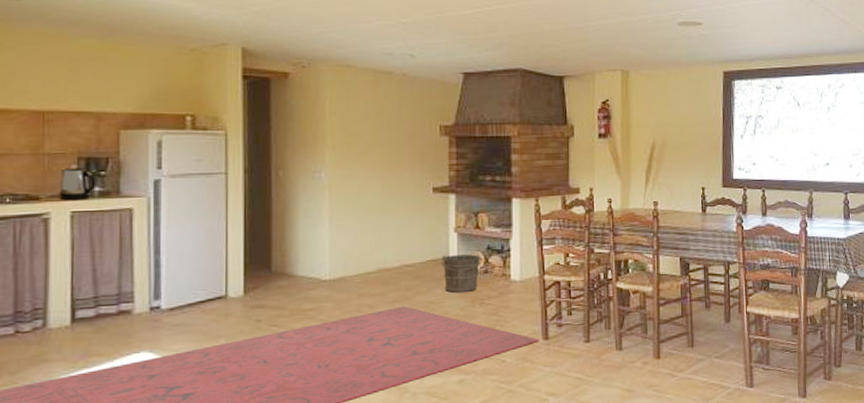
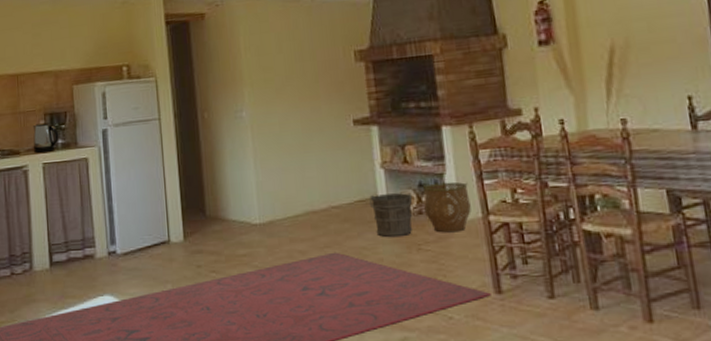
basket: none [490,246,530,290] -> present [423,181,471,233]

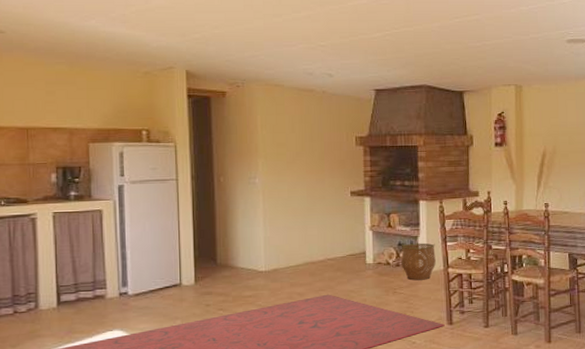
kettle: present [33,122,59,154] -> none [43,174,72,204]
bucket: present [369,193,413,238] -> none [358,250,393,284]

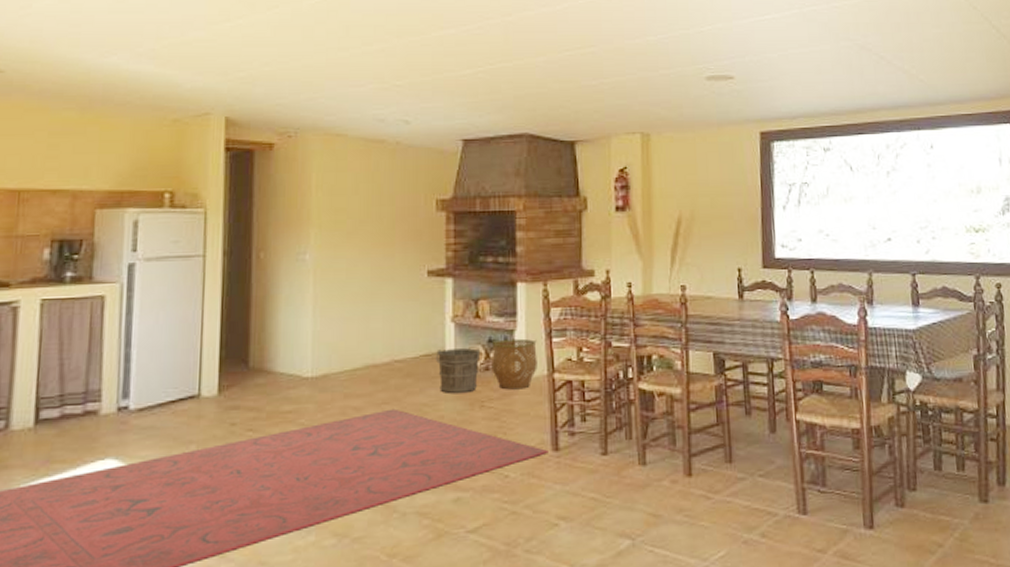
bucket: none [358,250,393,284] -> present [435,348,481,394]

